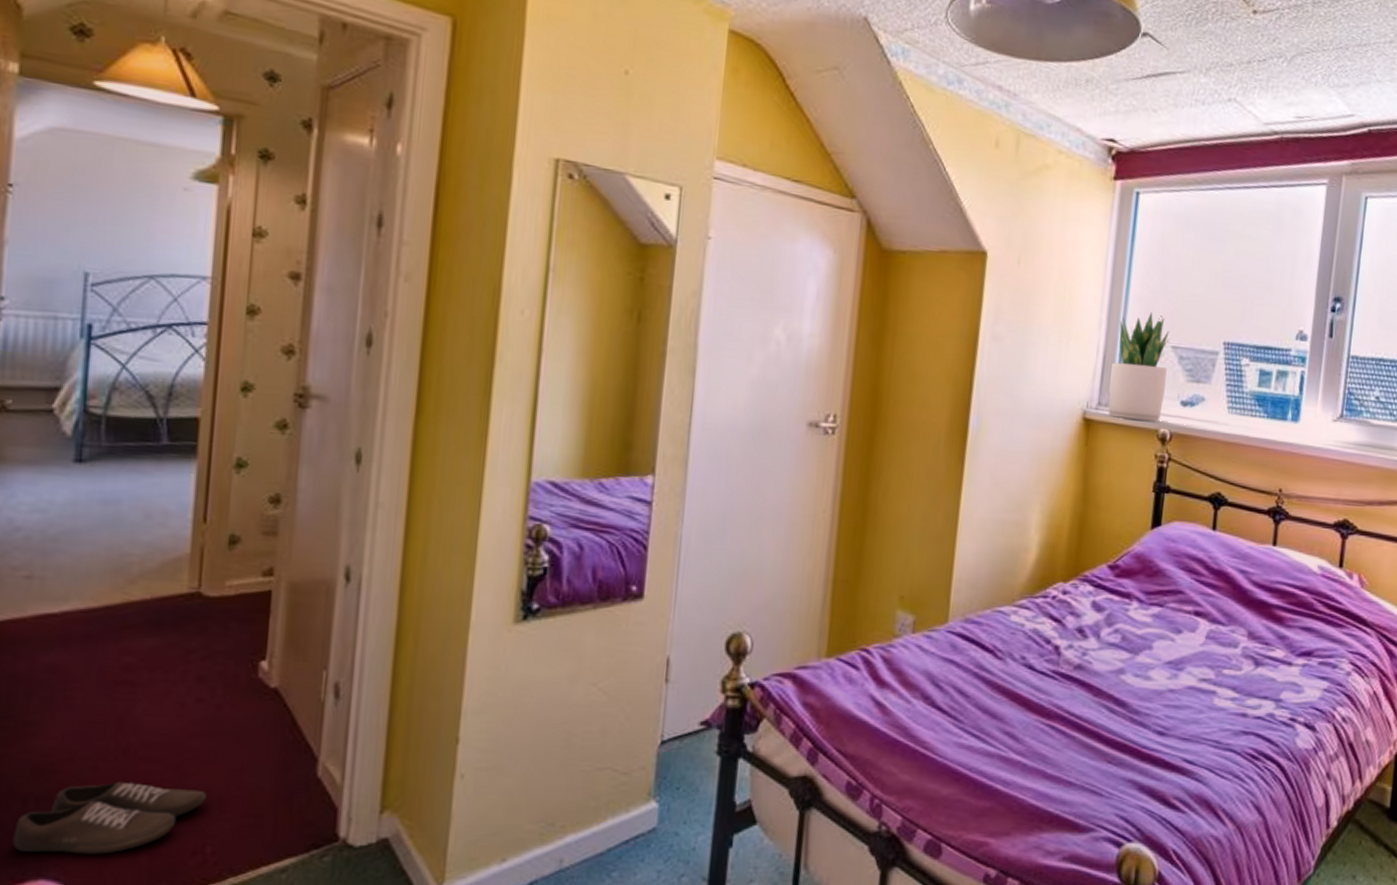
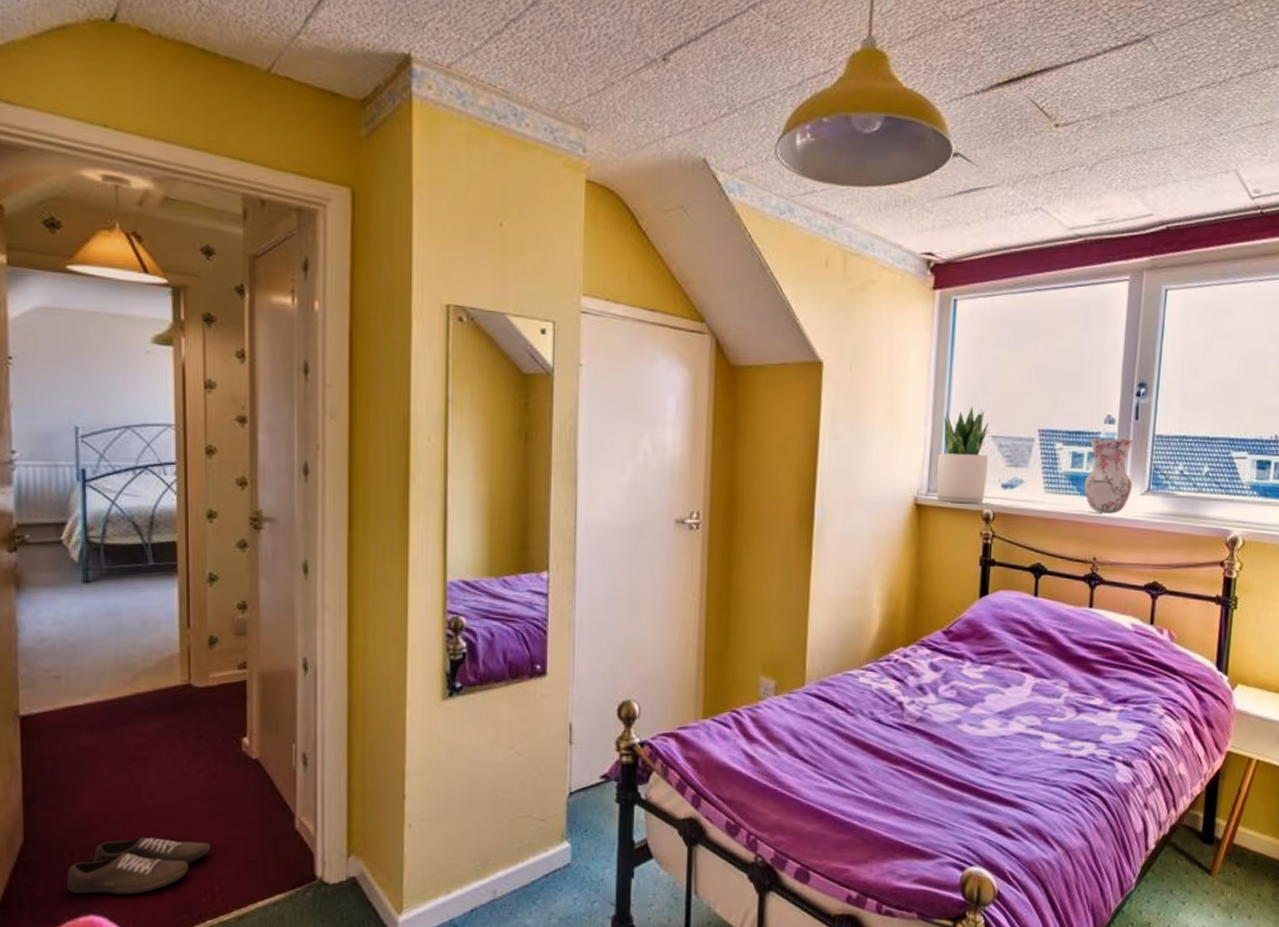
vase: none [1271,355,1328,441] -> present [1084,438,1134,514]

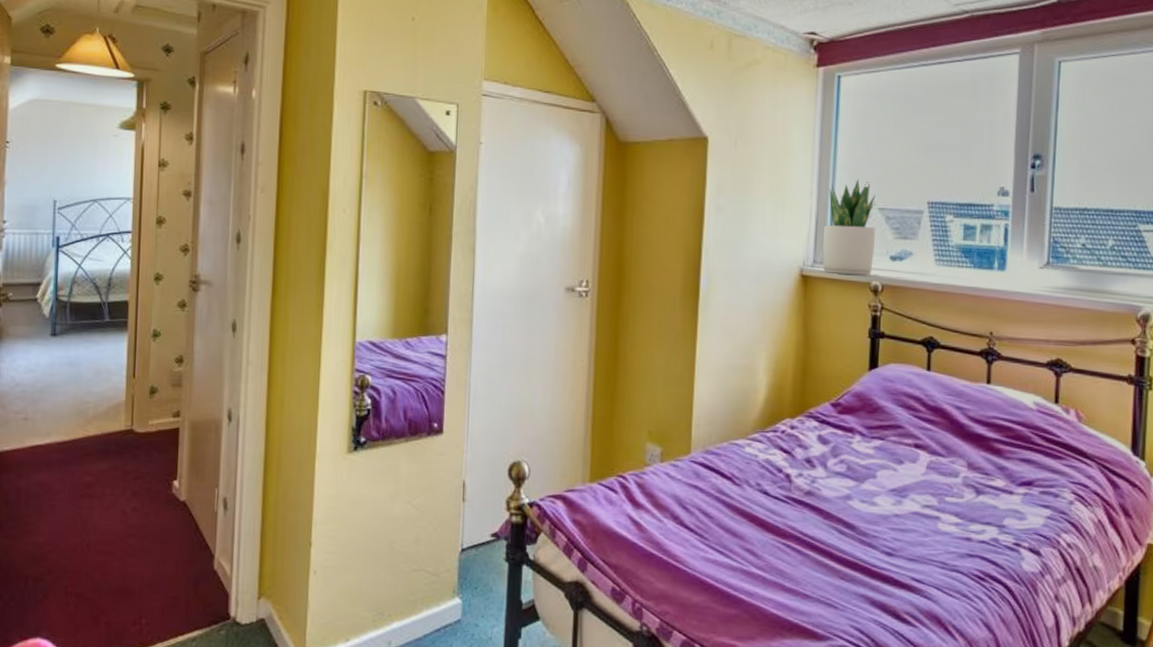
shoe: present [67,837,210,894] -> none [20,568,141,621]
vase: present [1084,438,1134,514] -> none [977,210,1031,287]

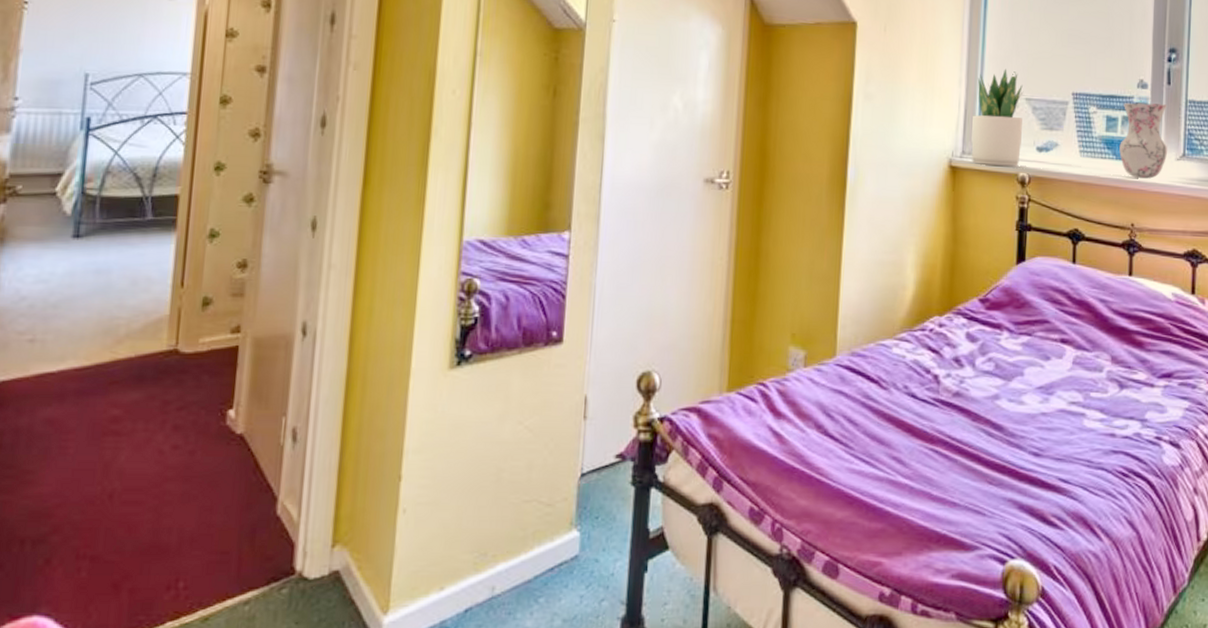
vase: none [977,210,1031,287] -> present [1119,102,1168,179]

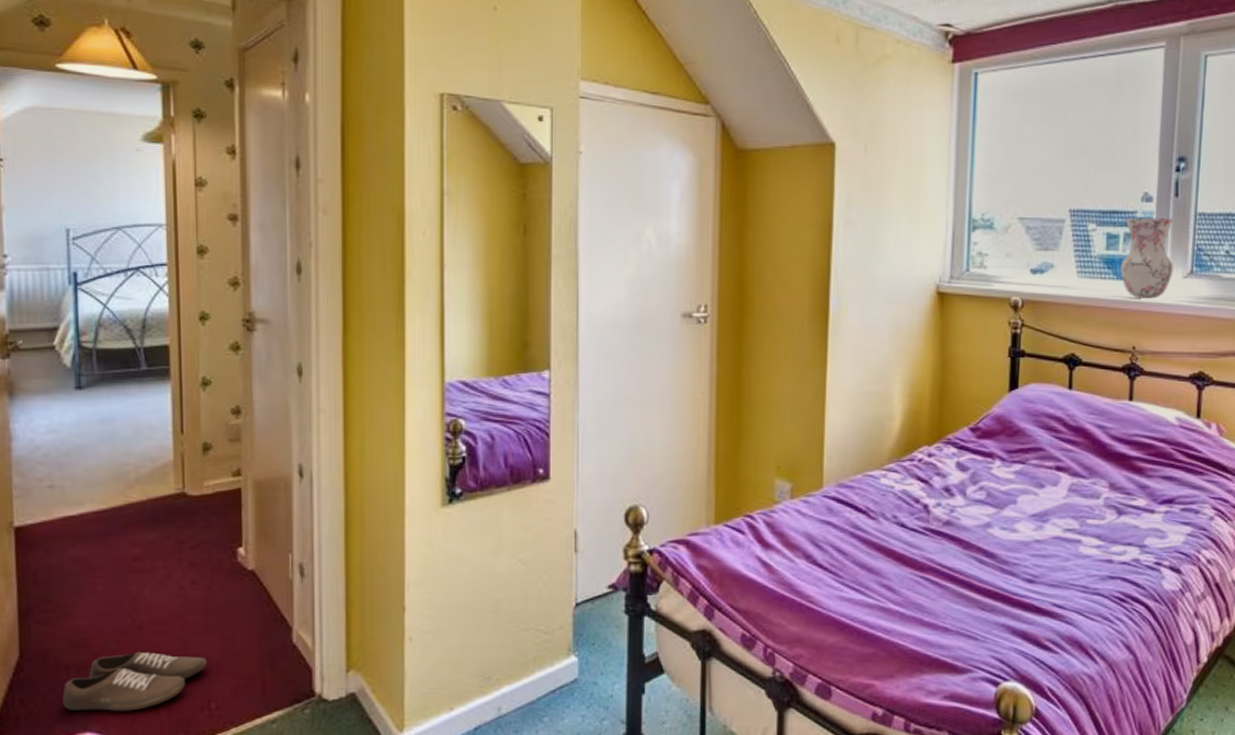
shoe: none [11,523,180,591] -> present [63,651,207,711]
planter: present [971,68,1024,166] -> none [960,186,1016,290]

